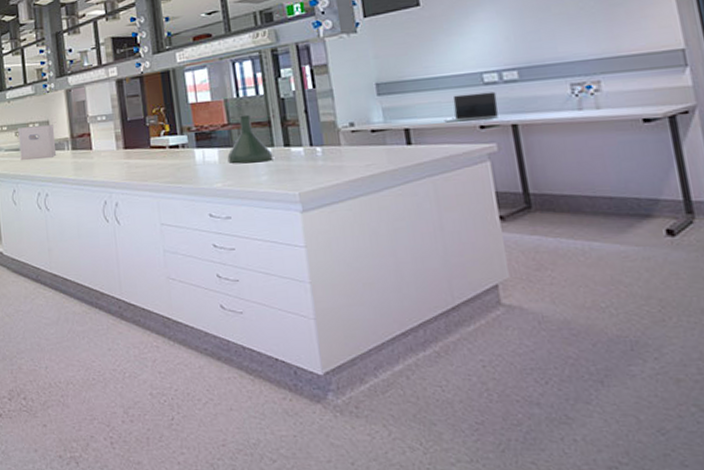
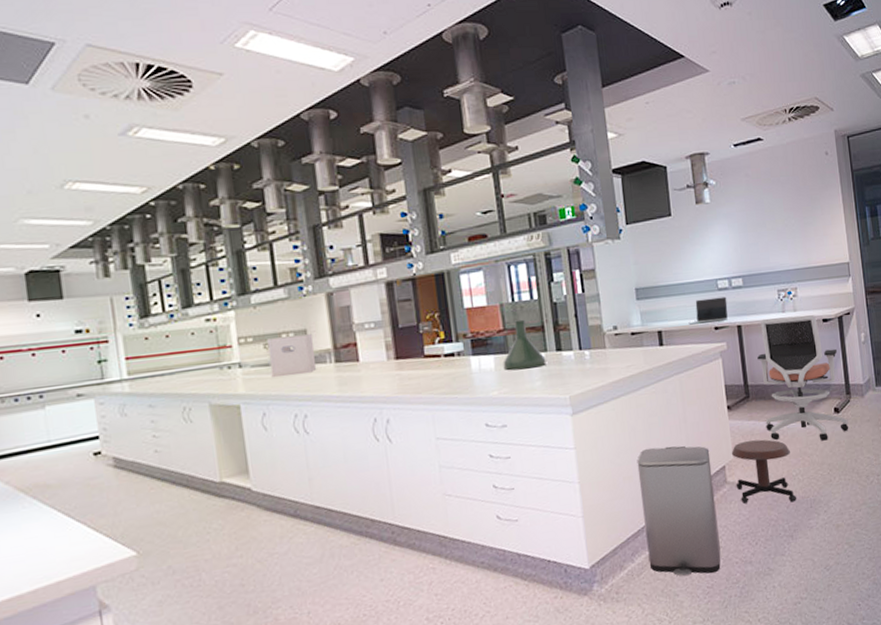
pedal bin: none [379,255,494,407] -> present [637,446,721,577]
stool: none [506,258,609,340] -> present [731,439,797,504]
office chair: none [542,113,693,269] -> present [757,314,849,441]

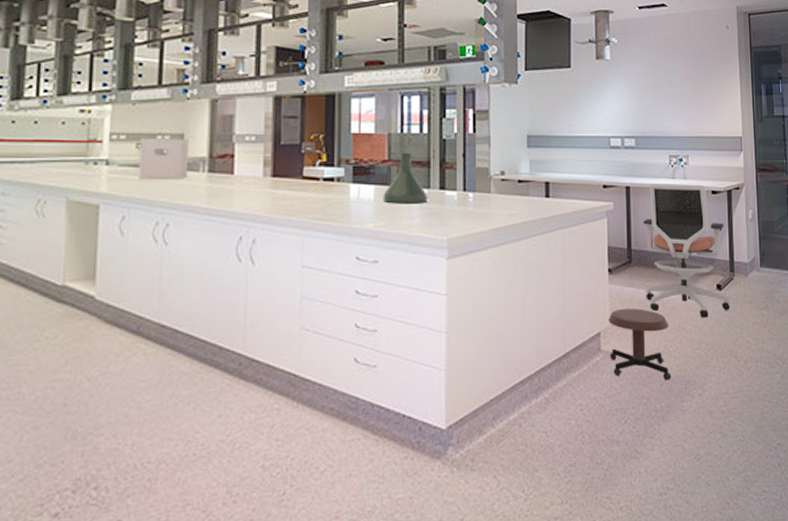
pedal bin: present [637,446,721,577] -> none [509,304,587,450]
laptop: present [688,296,728,325] -> none [577,155,618,180]

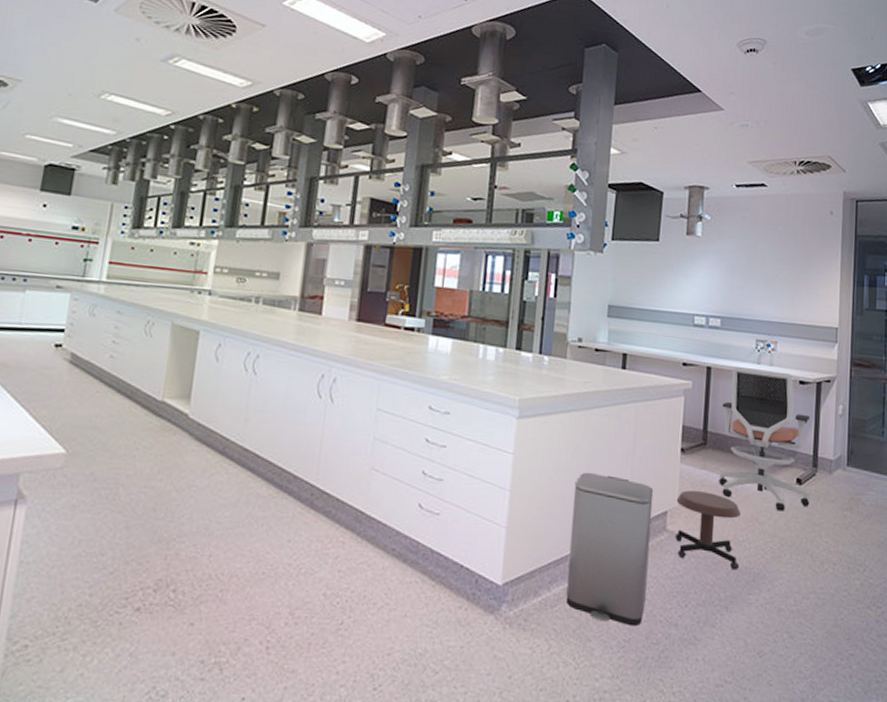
storage box: present [138,138,189,181] -> none [236,273,283,316]
flask: present [383,152,428,204] -> none [459,309,504,362]
pedal bin: none [509,304,587,450] -> present [566,473,654,626]

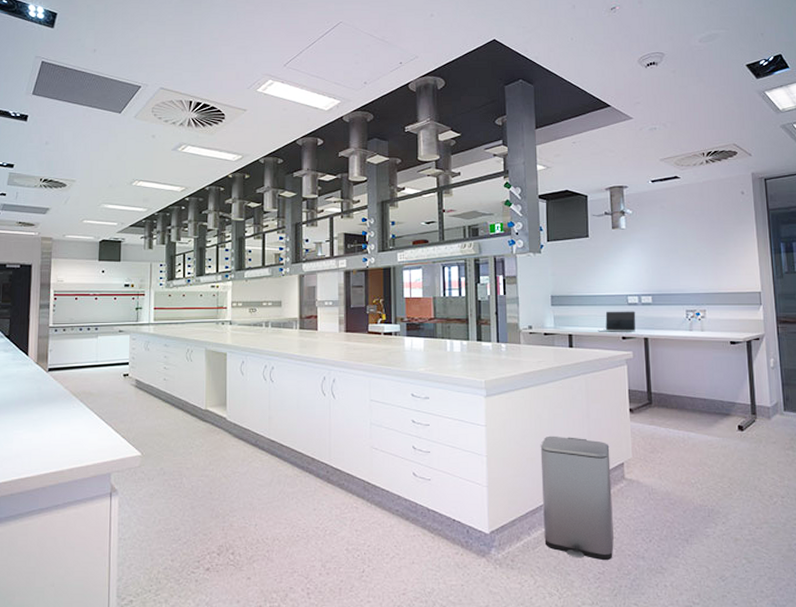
laptop: none [656,330,701,359] -> present [598,311,636,332]
stool: present [675,490,741,570] -> none [630,444,695,508]
office chair: present [719,367,811,511] -> none [662,335,753,455]

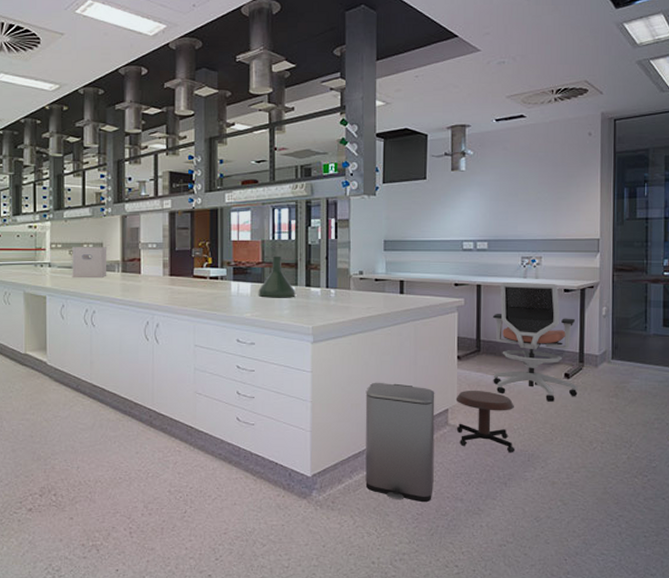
storage box: none [252,305,286,336] -> present [72,247,107,279]
flask: none [431,311,467,353] -> present [258,256,296,298]
laptop: present [598,311,636,332] -> none [430,257,470,279]
stool: none [630,444,695,508] -> present [455,391,516,453]
office chair: none [662,335,753,455] -> present [493,283,578,402]

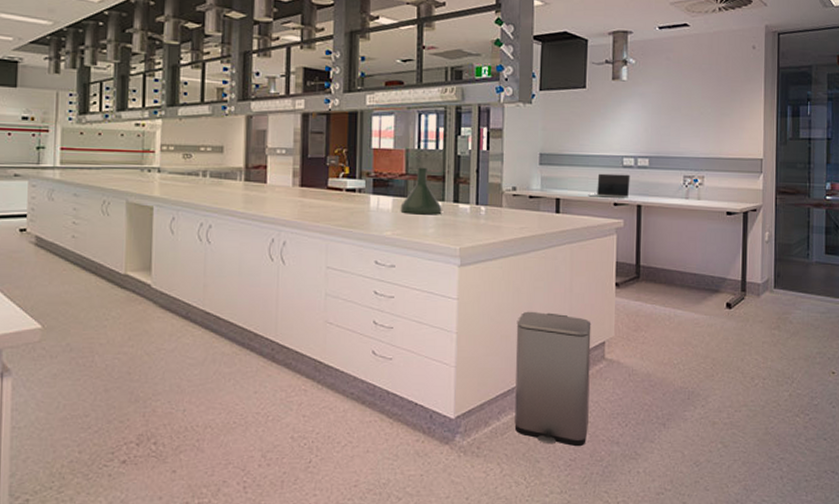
storage box: present [72,247,107,279] -> none [185,150,228,188]
laptop: none [430,257,470,279] -> present [588,173,630,198]
stool: present [455,391,516,453] -> none [613,321,675,391]
office chair: present [493,283,578,402] -> none [652,203,740,334]

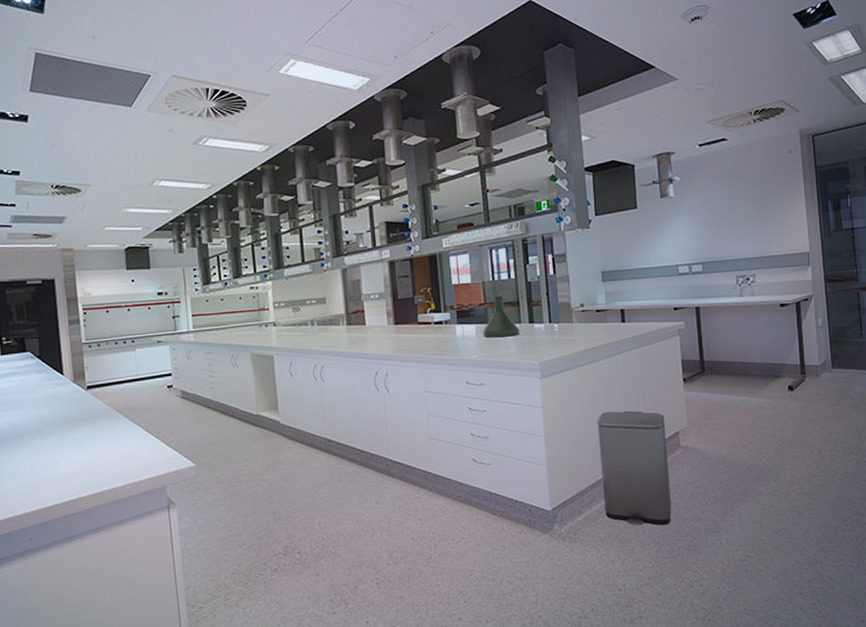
laptop: present [588,173,630,198] -> none [649,281,687,305]

